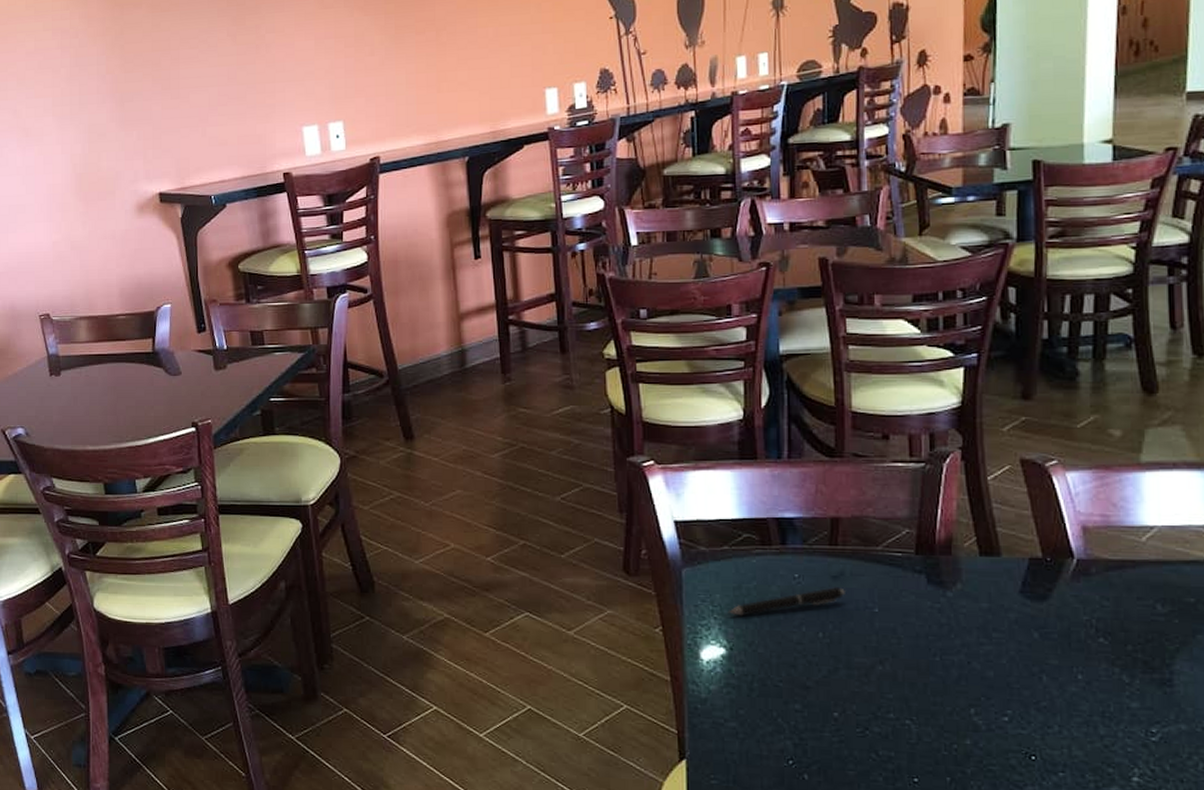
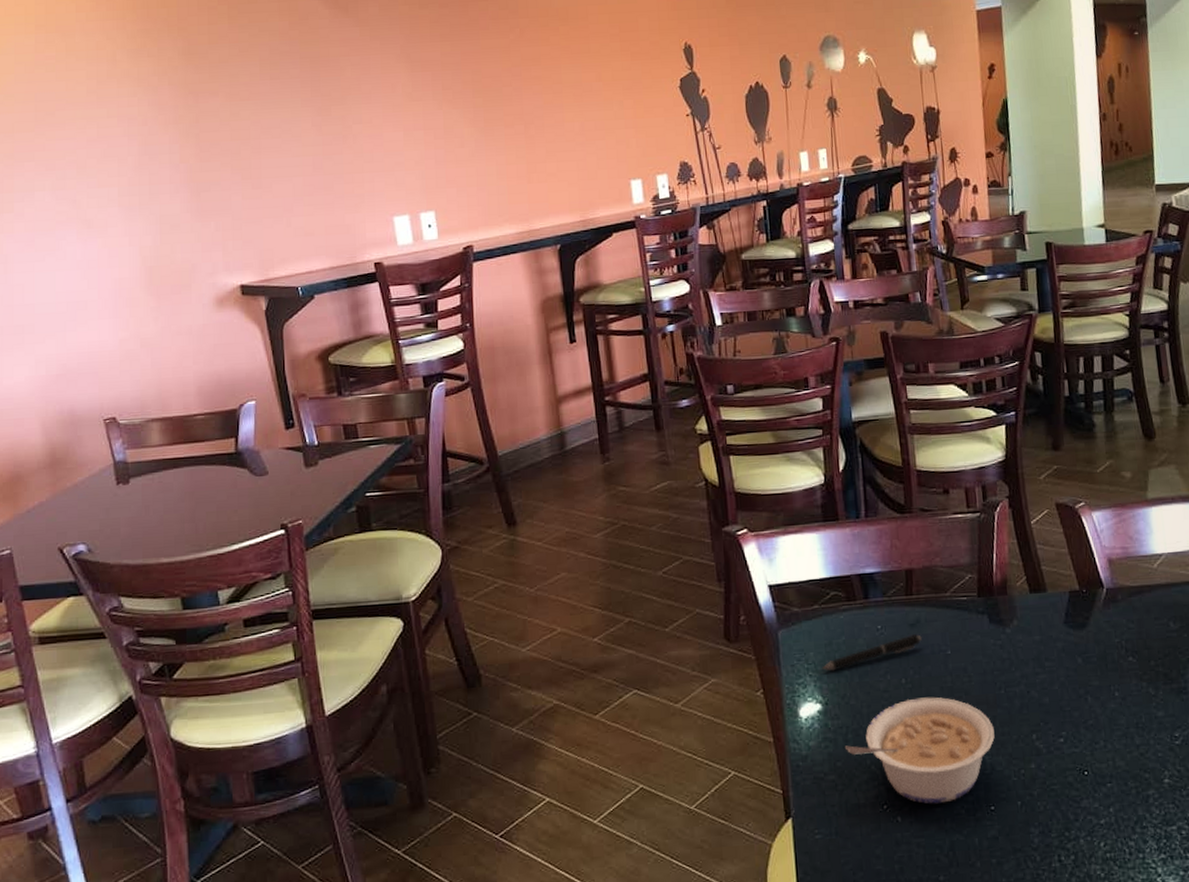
legume: none [750,654,924,767] -> present [845,697,995,804]

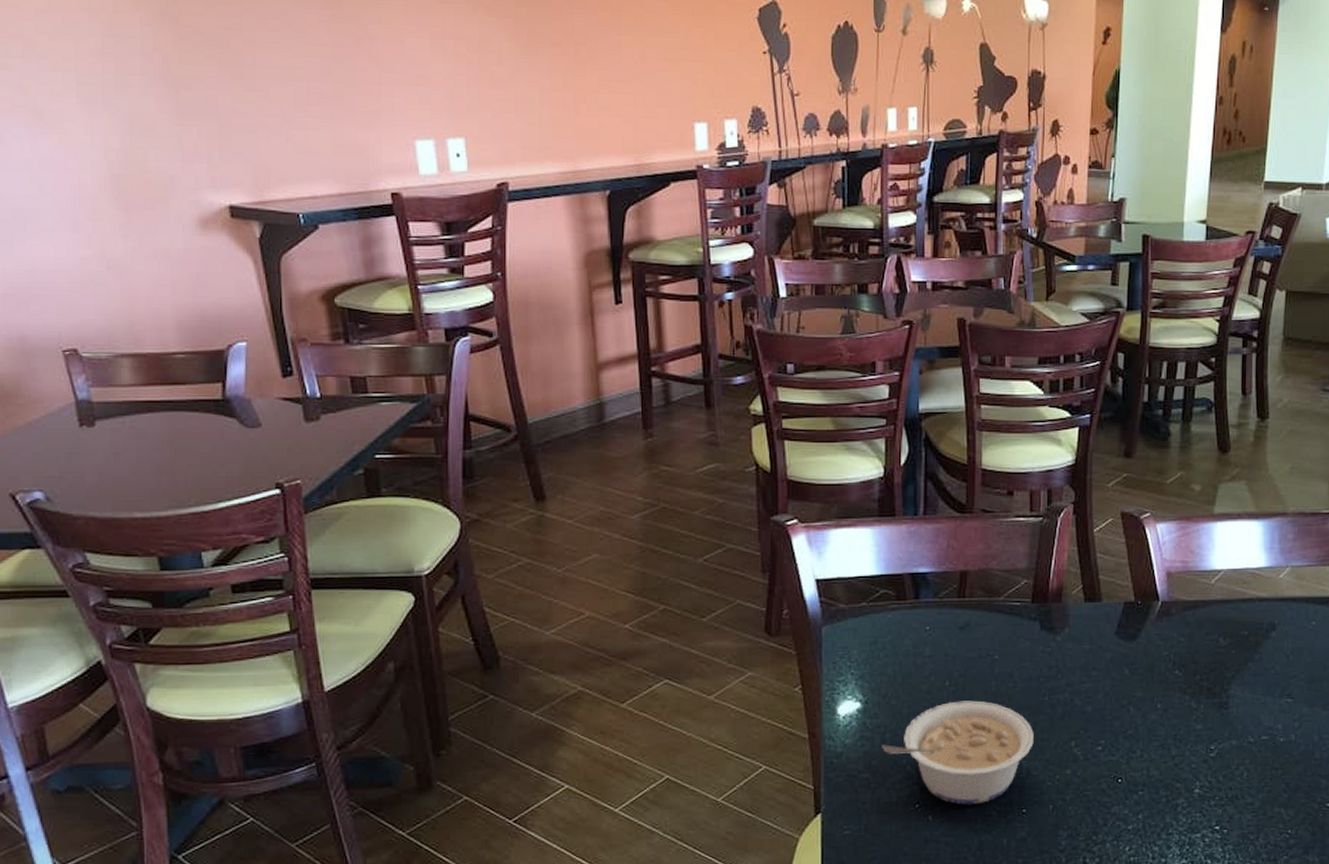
pen: present [821,633,922,671] -> none [864,636,970,670]

